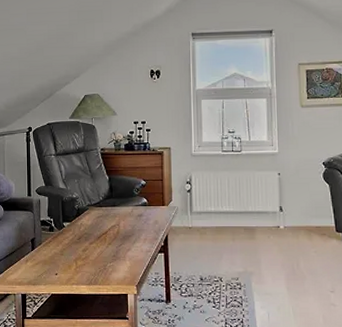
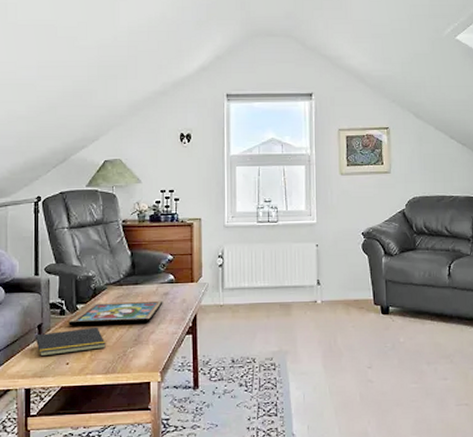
notepad: none [28,244,89,267] -> present [33,328,106,357]
framed painting: none [57,221,138,241] -> present [68,300,163,326]

